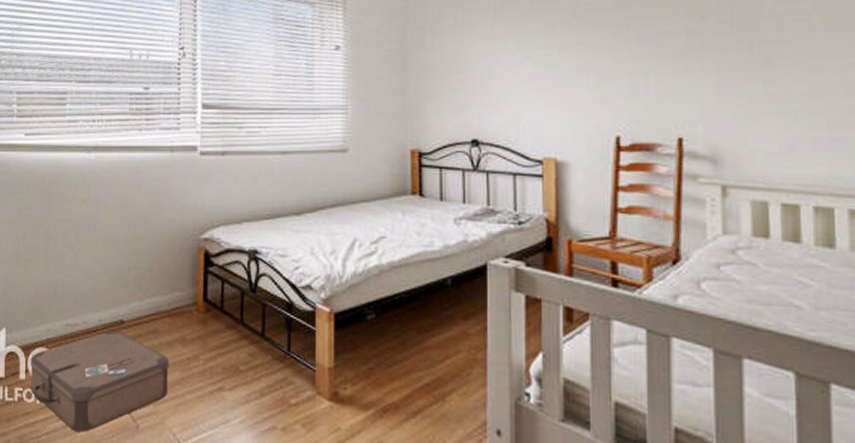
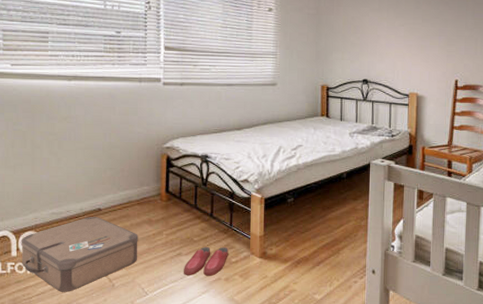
slippers: none [227,379,286,423] -> present [184,246,229,276]

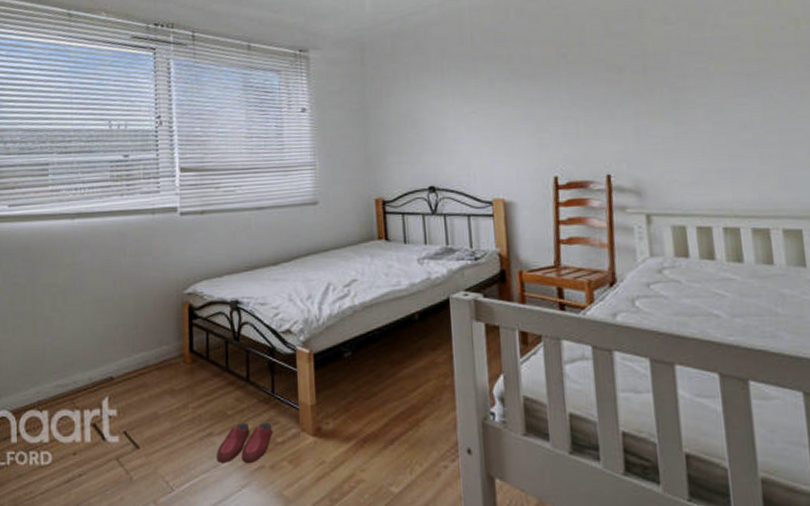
suitcase: present [21,216,138,292] -> none [22,387,159,489]

